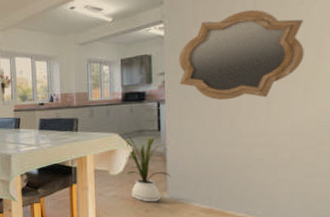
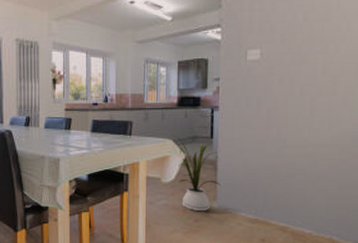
mirror: present [179,9,304,100] -> none [233,21,345,110]

